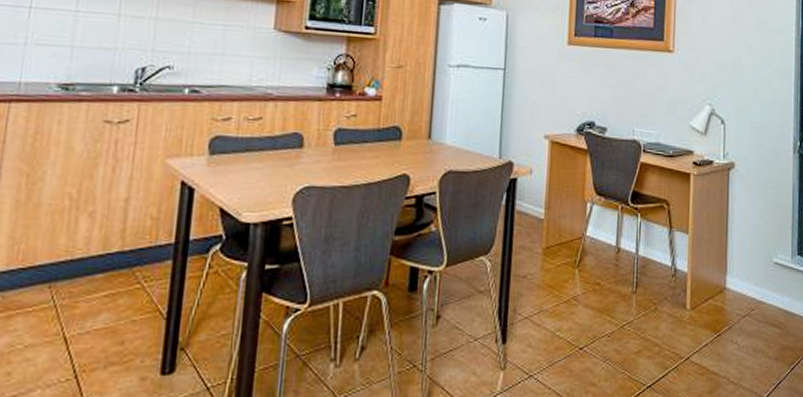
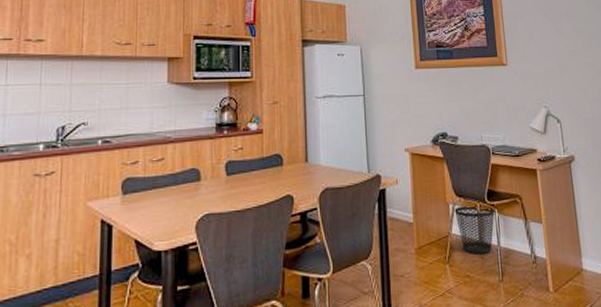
wastebasket: none [592,206,637,261] -> present [454,205,495,254]

